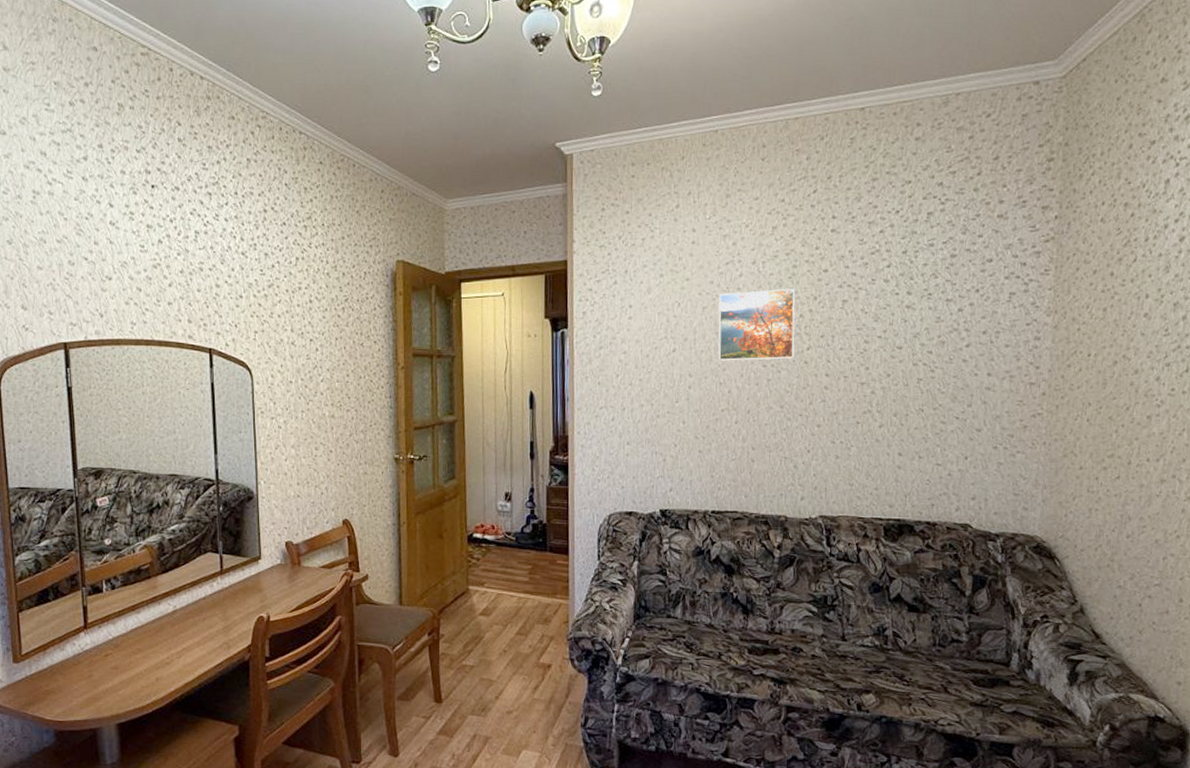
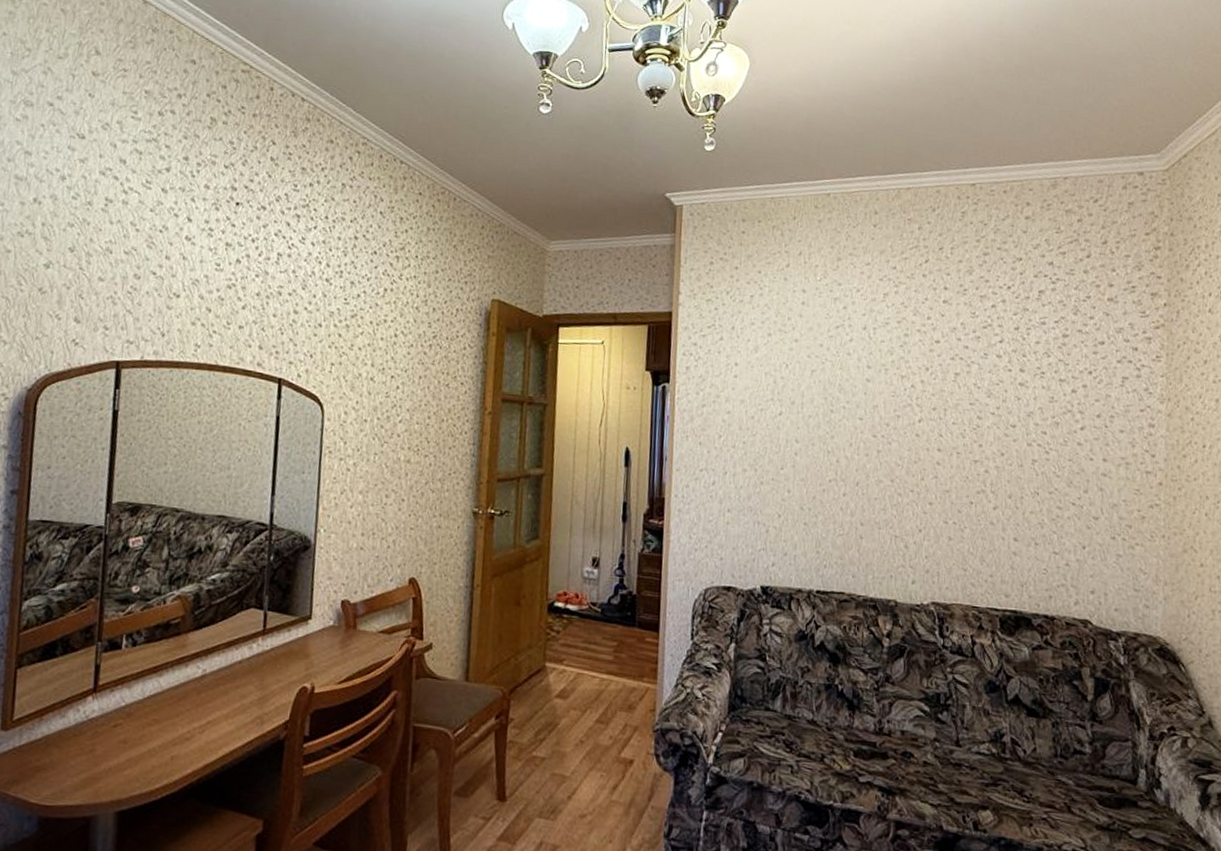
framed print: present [718,288,795,361] -> none [826,357,907,431]

